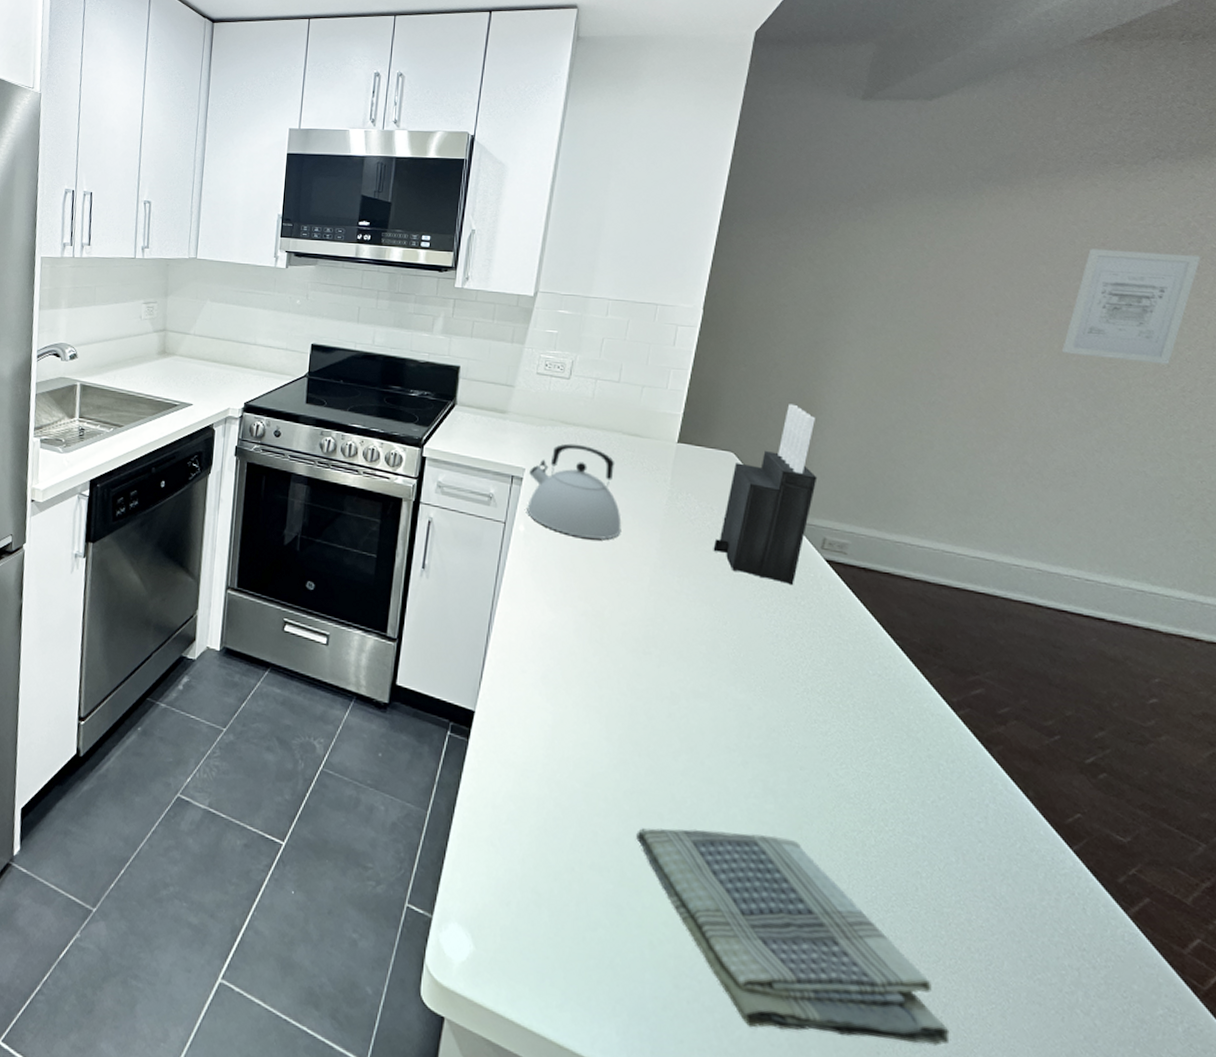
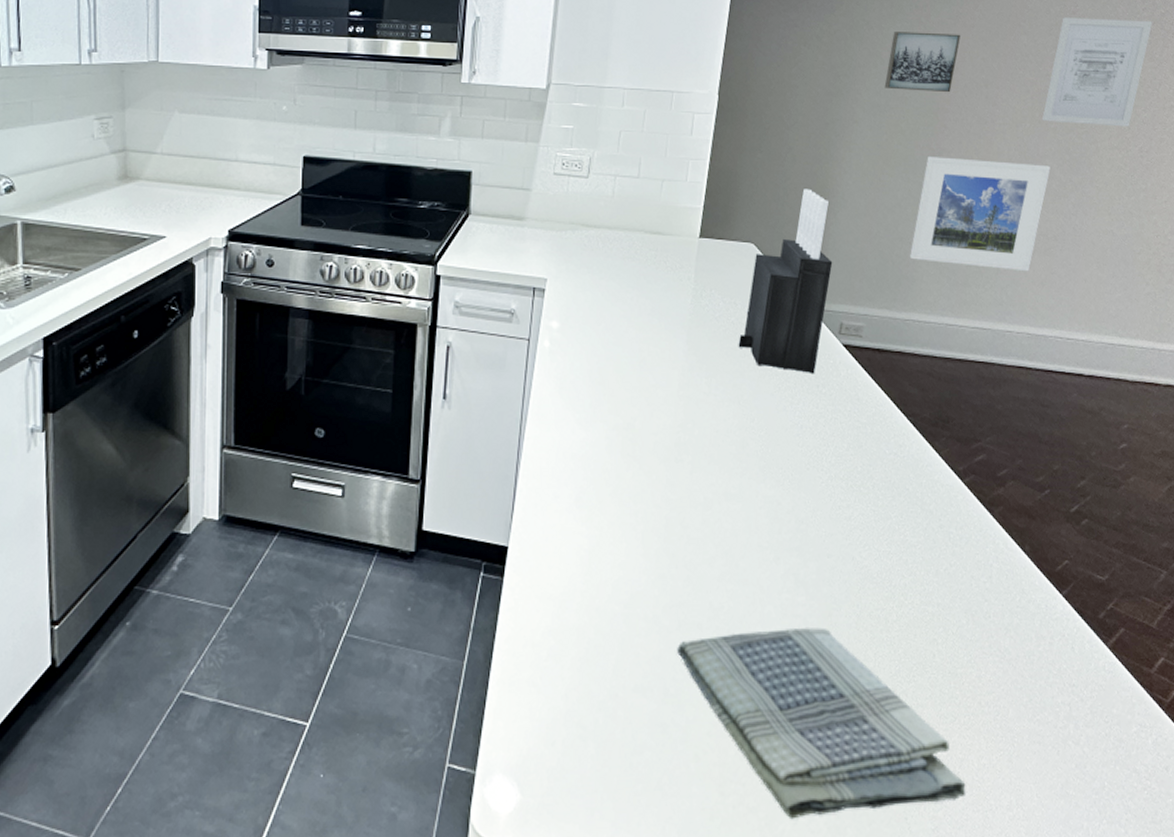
kettle: present [527,443,622,540] -> none [551,247,648,347]
wall art: none [881,257,968,319] -> present [884,32,960,93]
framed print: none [903,380,1071,506] -> present [910,155,1050,272]

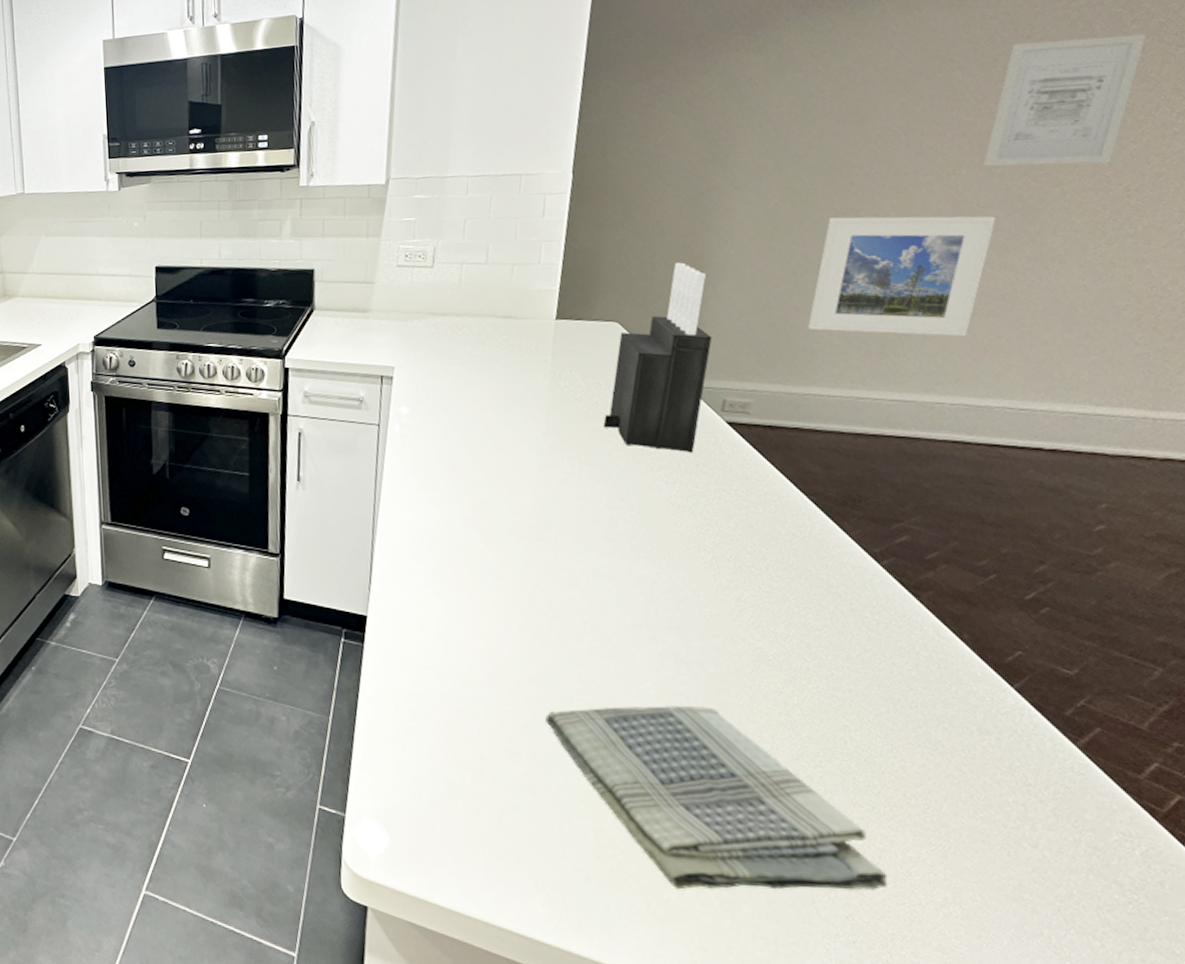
wall art: present [884,32,960,93] -> none [772,79,871,149]

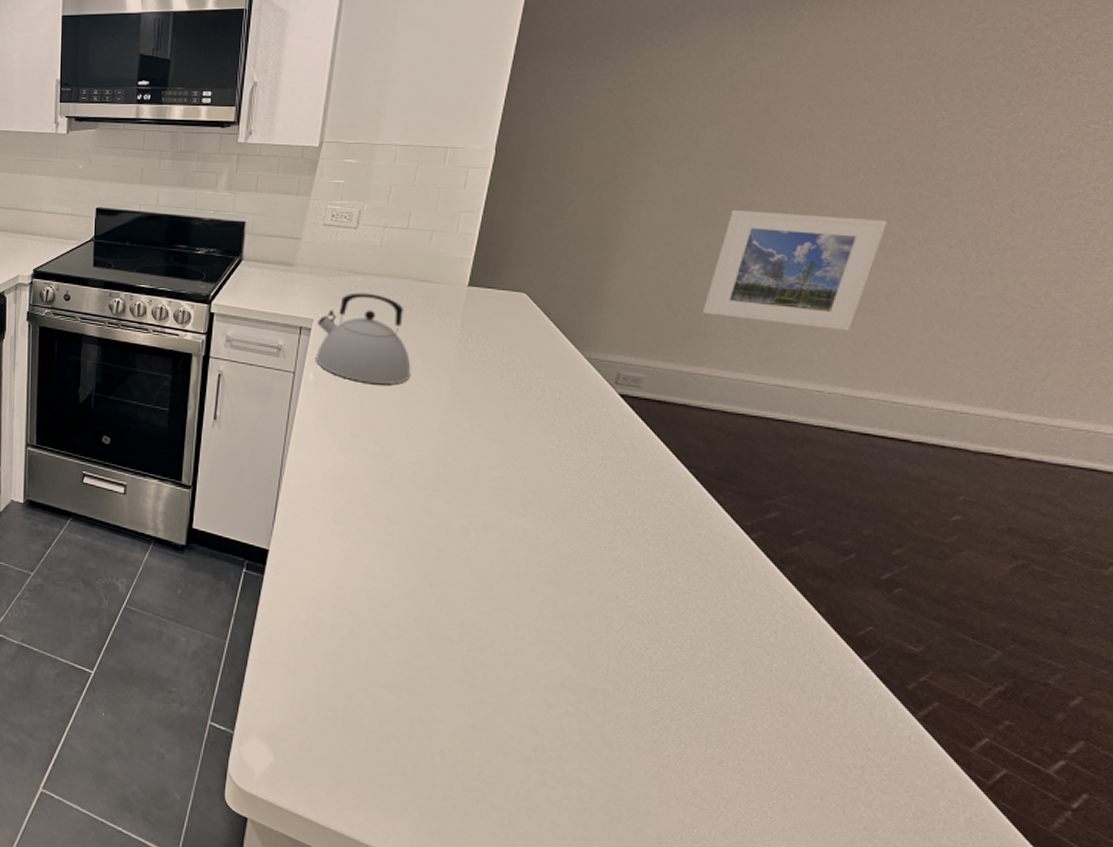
kettle: none [399,334,503,430] -> present [316,292,411,384]
dish towel: present [545,706,888,890] -> none [427,650,730,836]
knife block: present [603,262,713,453] -> none [504,241,613,421]
wall art: present [983,33,1146,167] -> none [880,58,1043,178]

